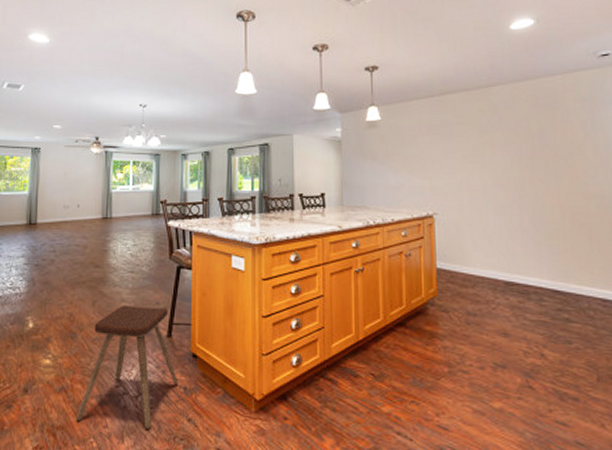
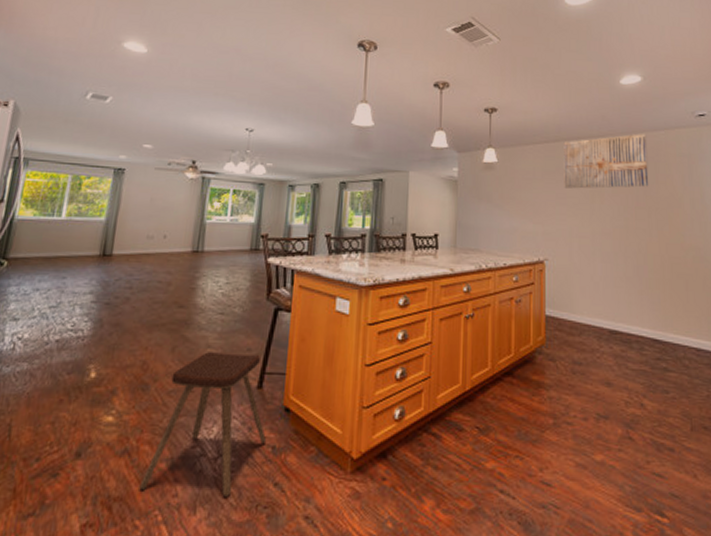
wall art: none [450,80,545,142] -> present [563,134,649,189]

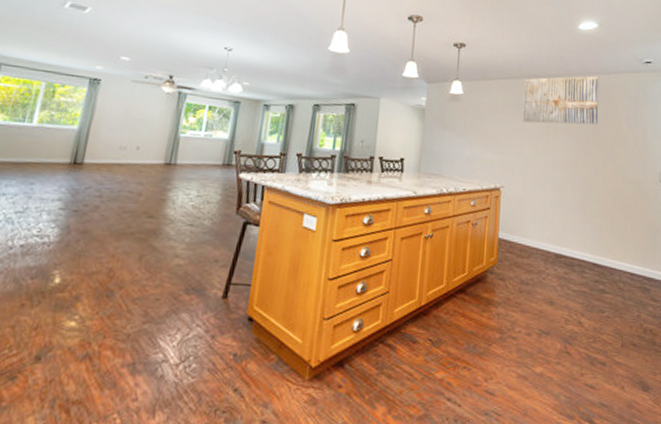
music stool: present [139,352,267,497] -> none [99,262,229,401]

